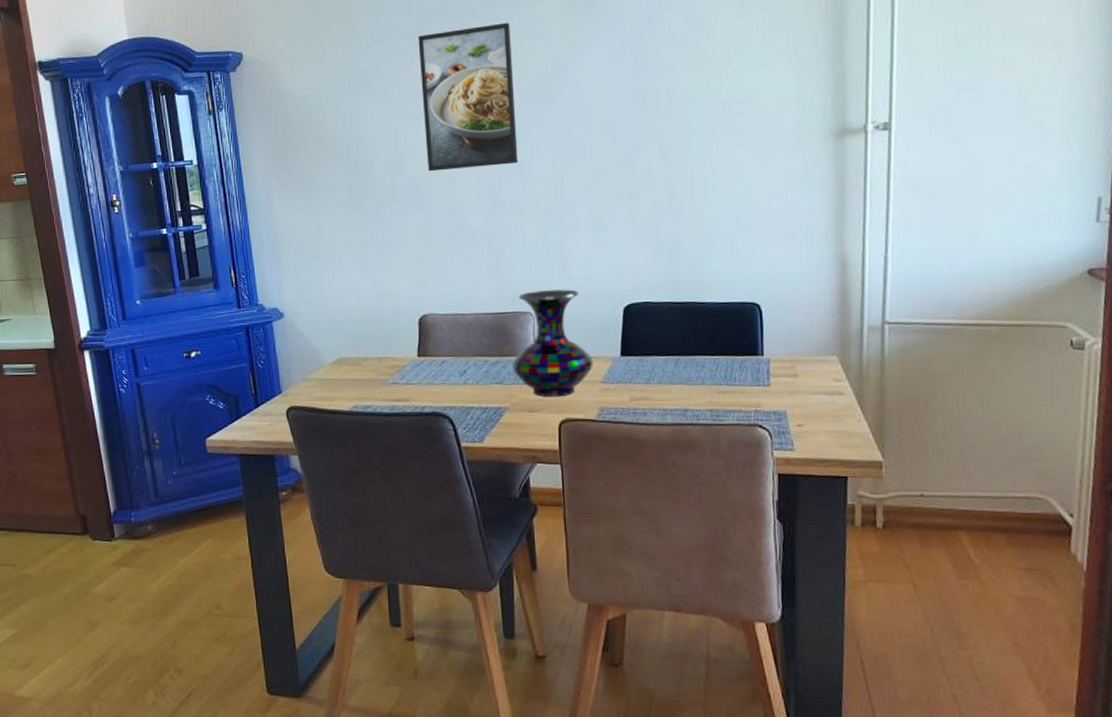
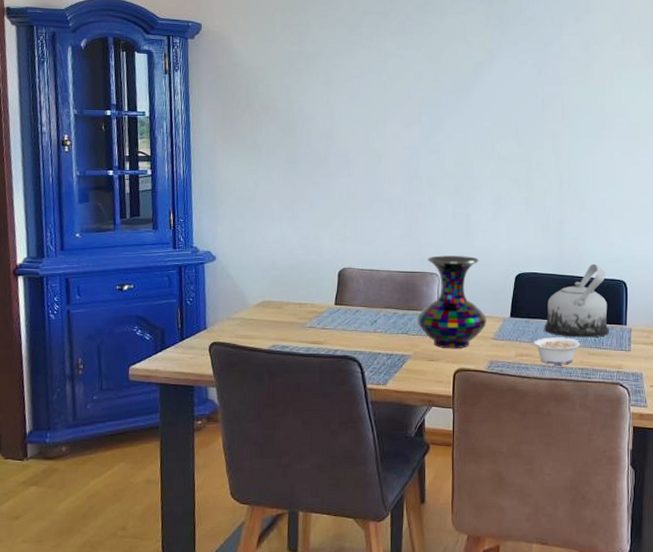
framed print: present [418,22,518,172] -> none [357,27,438,146]
legume: none [646,375,707,408] -> present [529,337,580,365]
teapot: none [662,285,742,375] -> present [544,264,609,338]

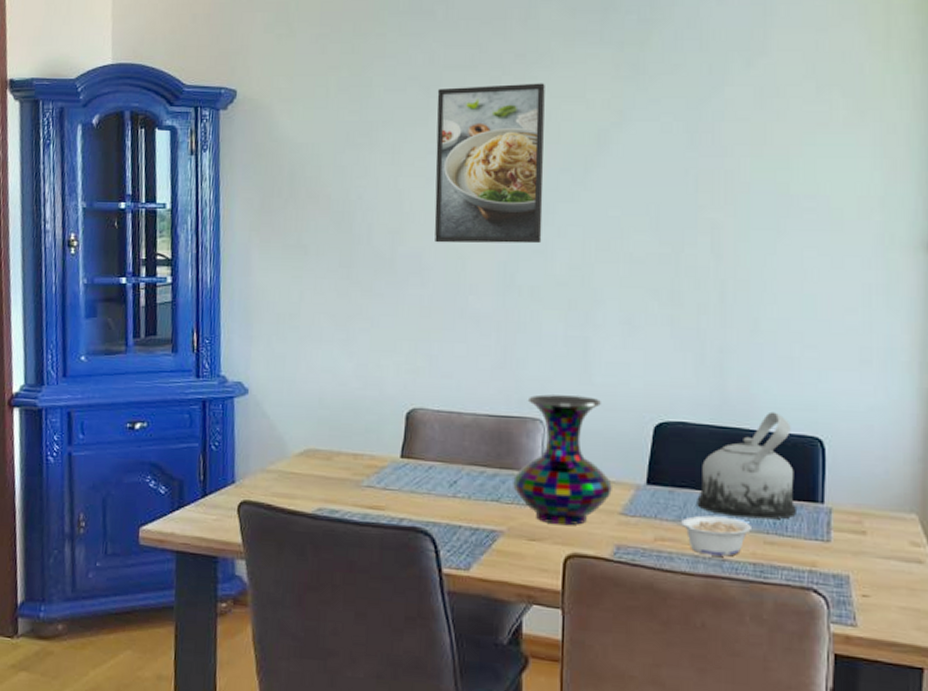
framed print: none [357,27,438,146] -> present [434,83,545,244]

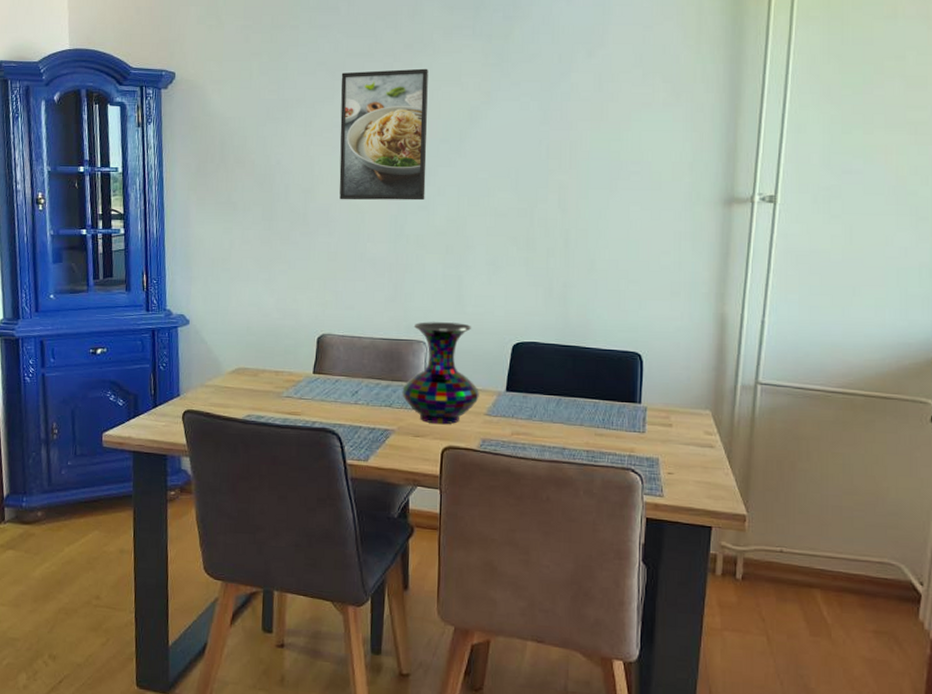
legume: present [675,515,751,557] -> none [527,414,586,446]
teapot: present [697,411,796,520] -> none [544,333,620,417]

